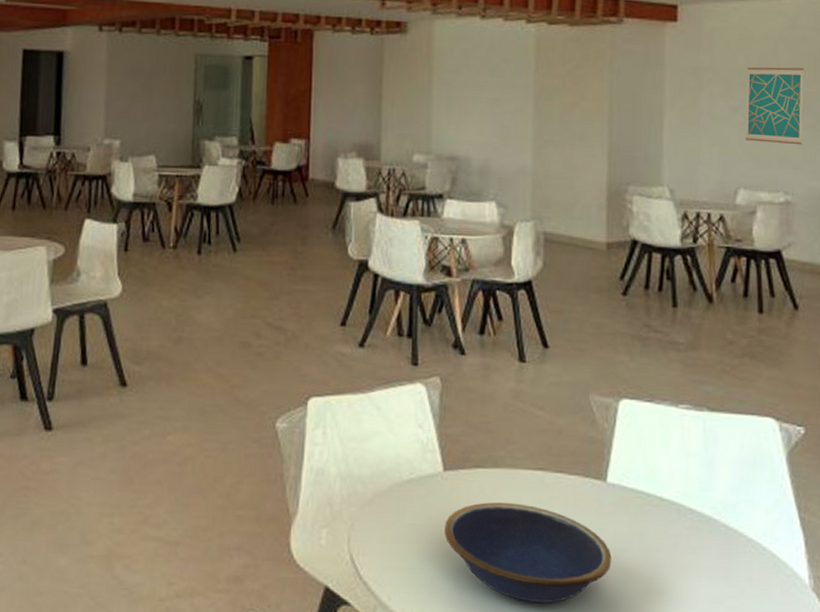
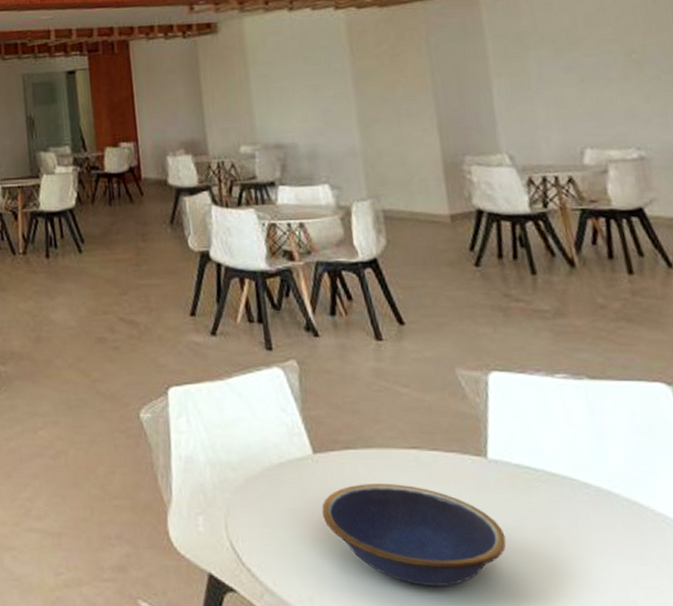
wall art: present [745,67,804,145] -> none [574,21,648,100]

